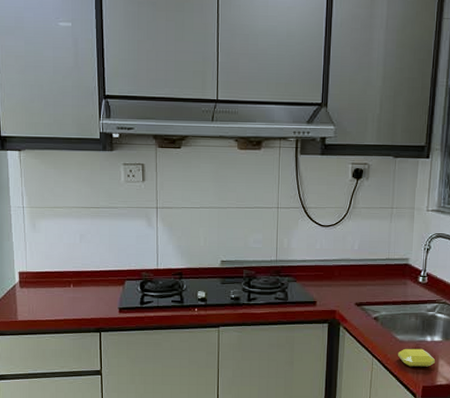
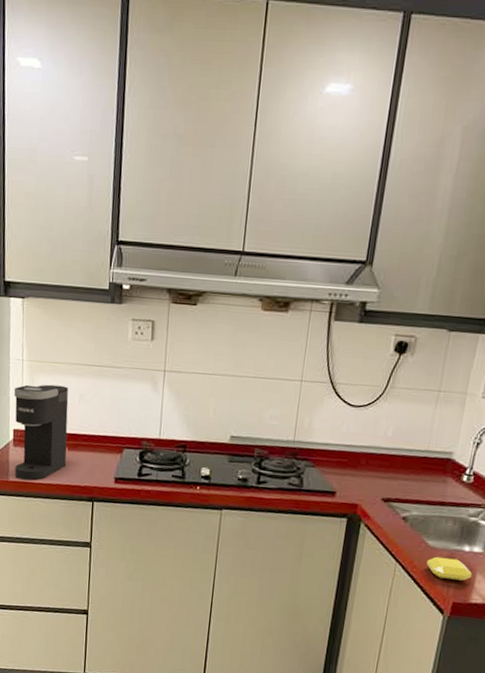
coffee maker: none [17,228,73,318] -> present [14,384,69,481]

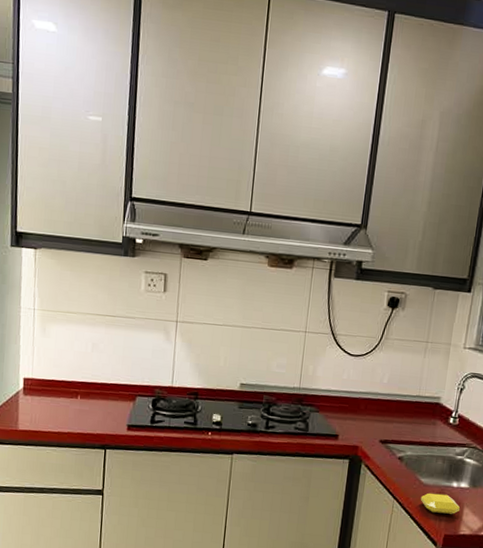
coffee maker: present [14,384,69,481] -> none [24,333,81,429]

